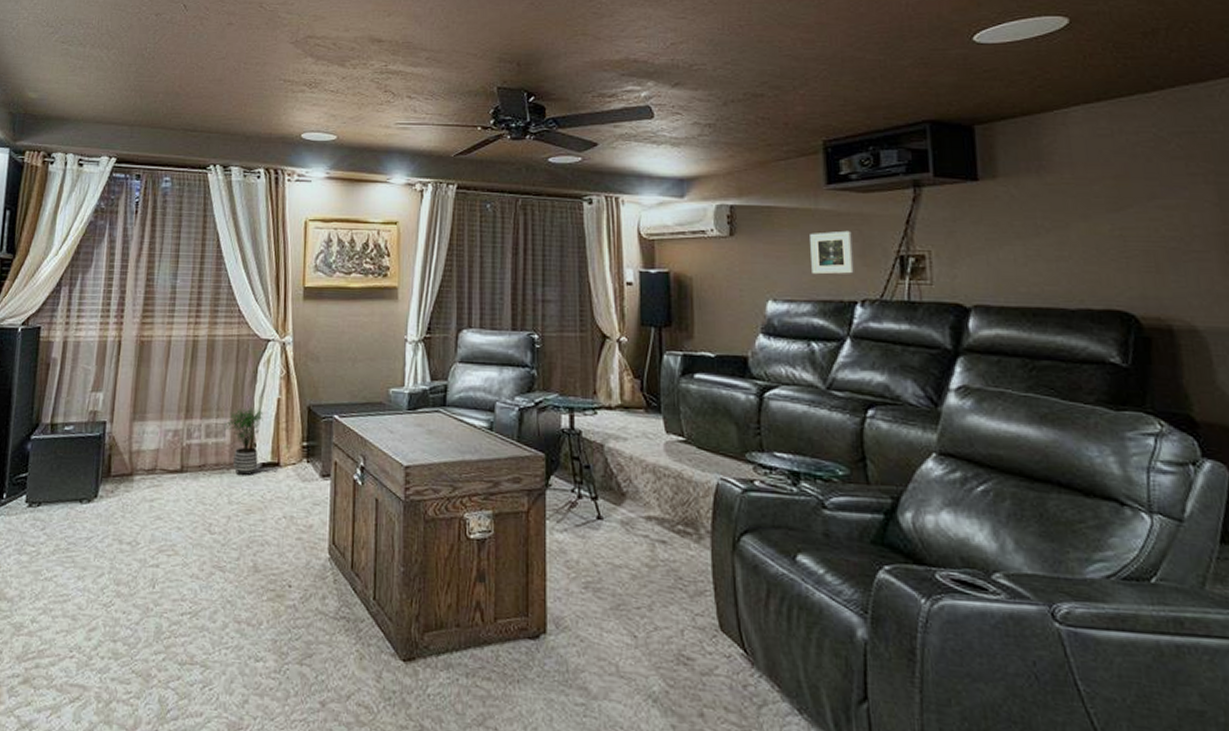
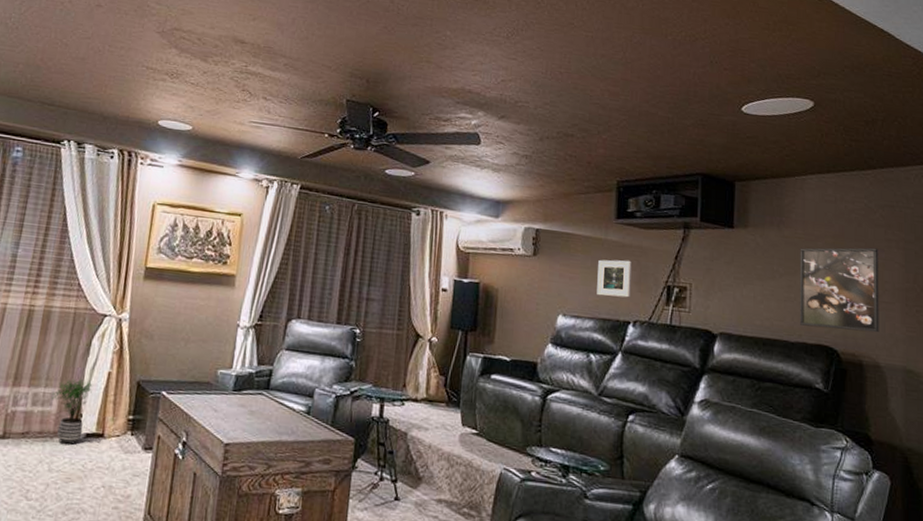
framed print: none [1069,186,1192,290] -> present [799,247,879,333]

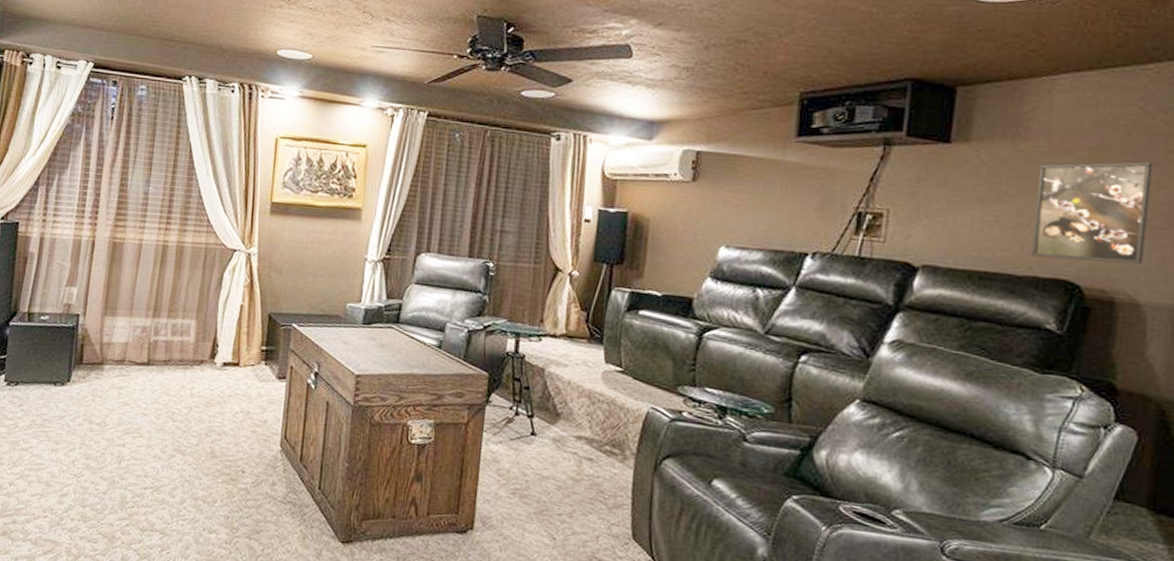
potted plant: present [51,378,93,445] -> none [189,311,227,373]
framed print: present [597,259,632,298] -> none [768,183,814,227]

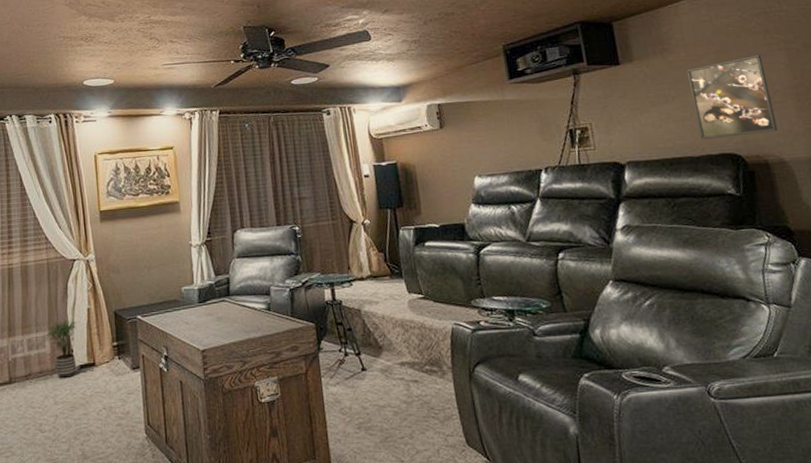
potted plant: none [189,311,227,373] -> present [43,319,77,379]

